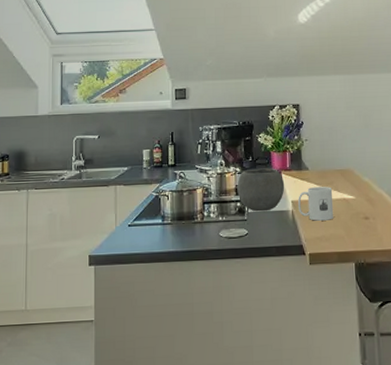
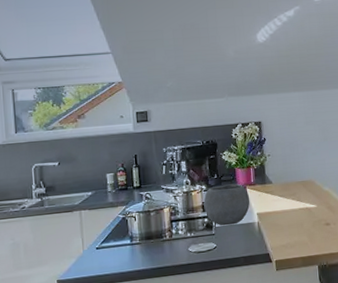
mug: present [297,187,334,221] -> none [263,198,298,231]

